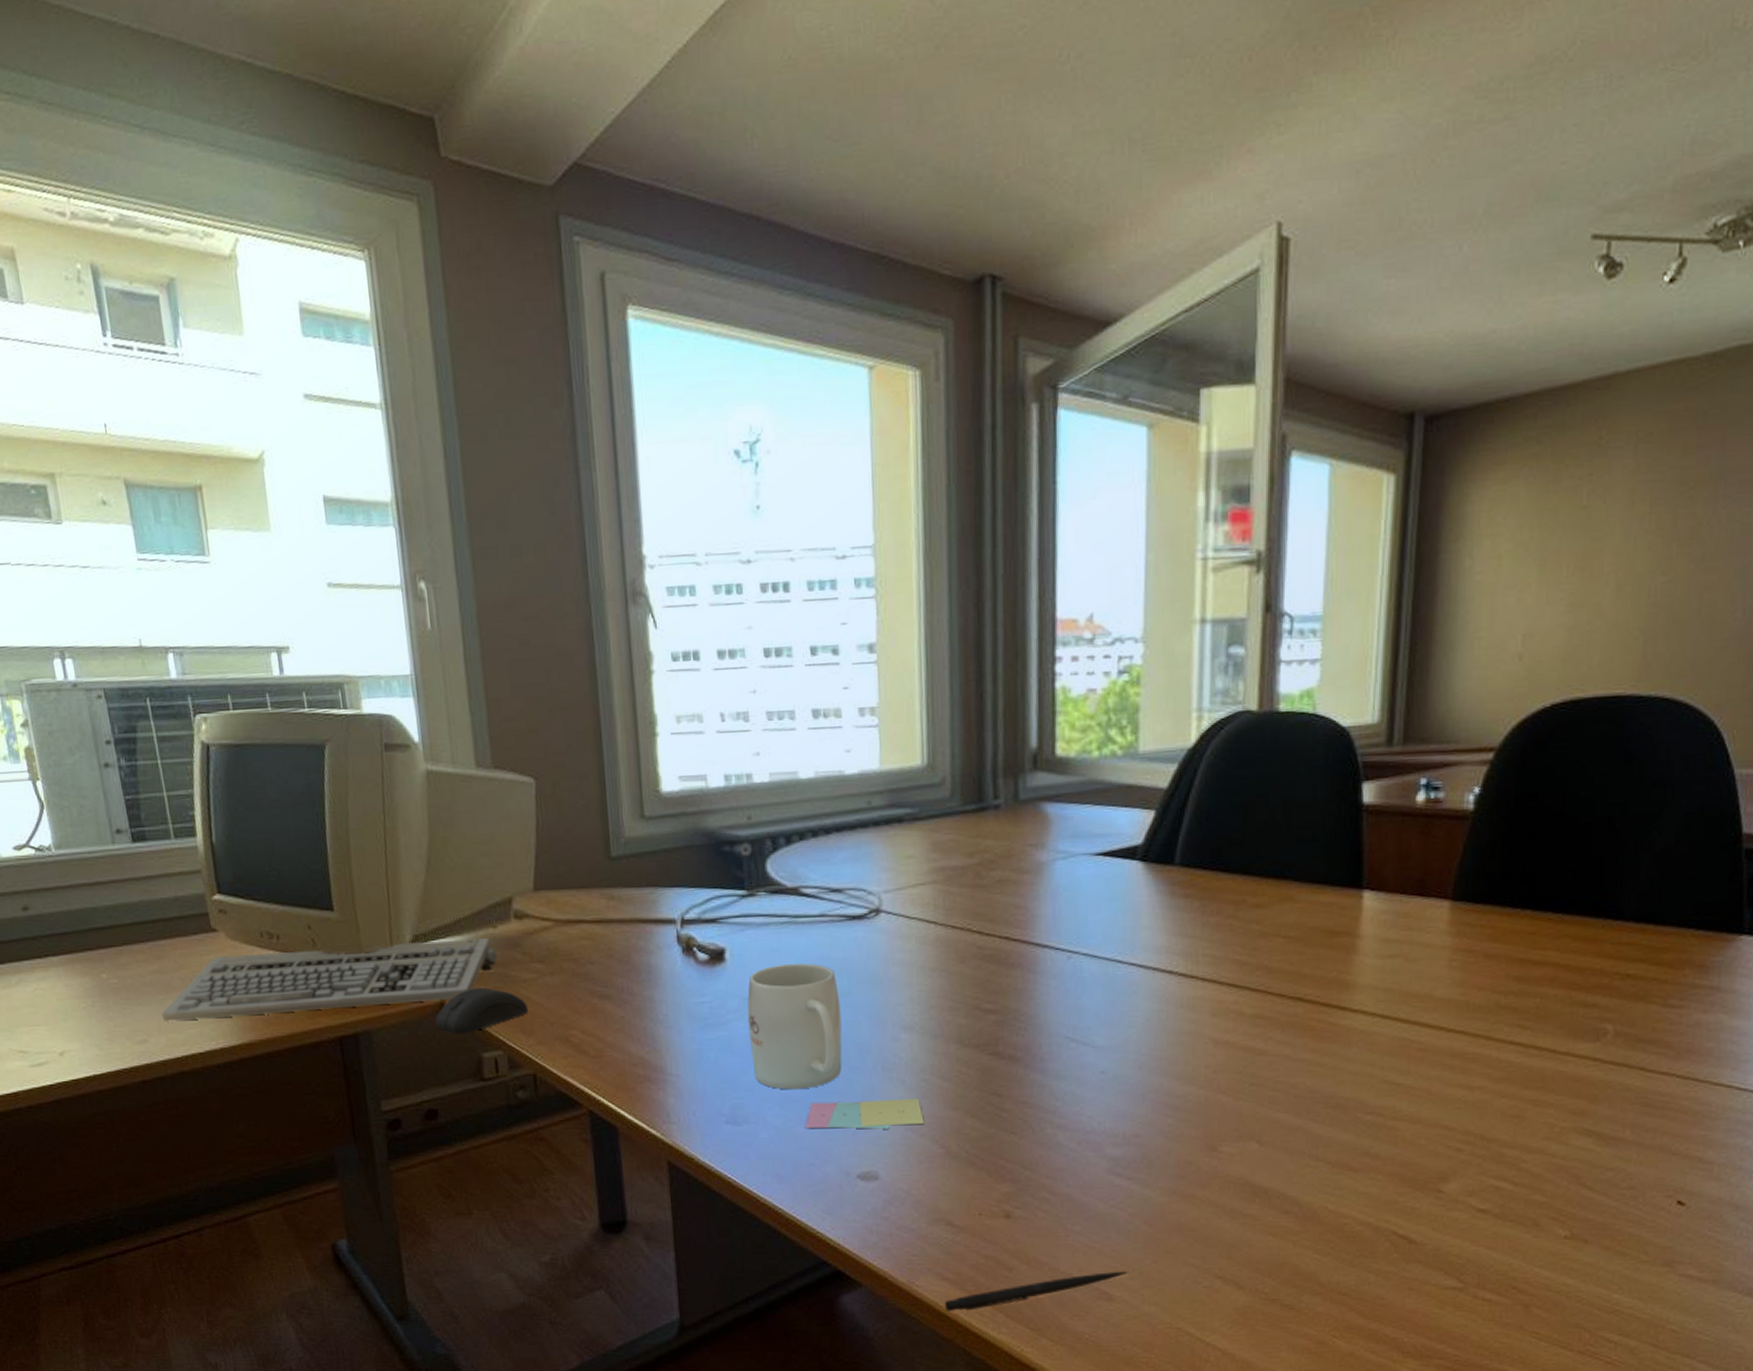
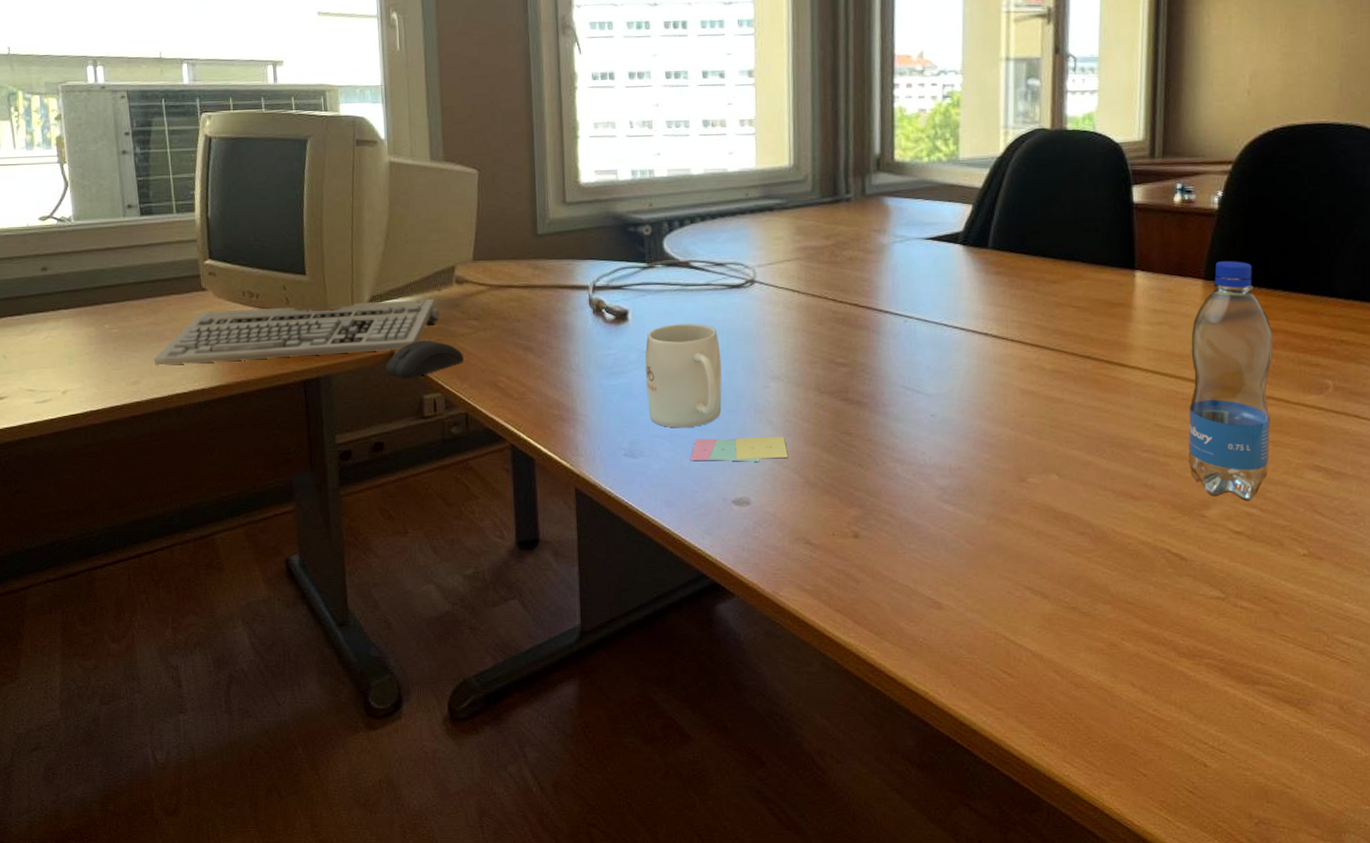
pen: present [944,1271,1128,1312] -> none [803,583,954,619]
bottle: none [1423,876,1538,1173] -> present [1188,261,1272,501]

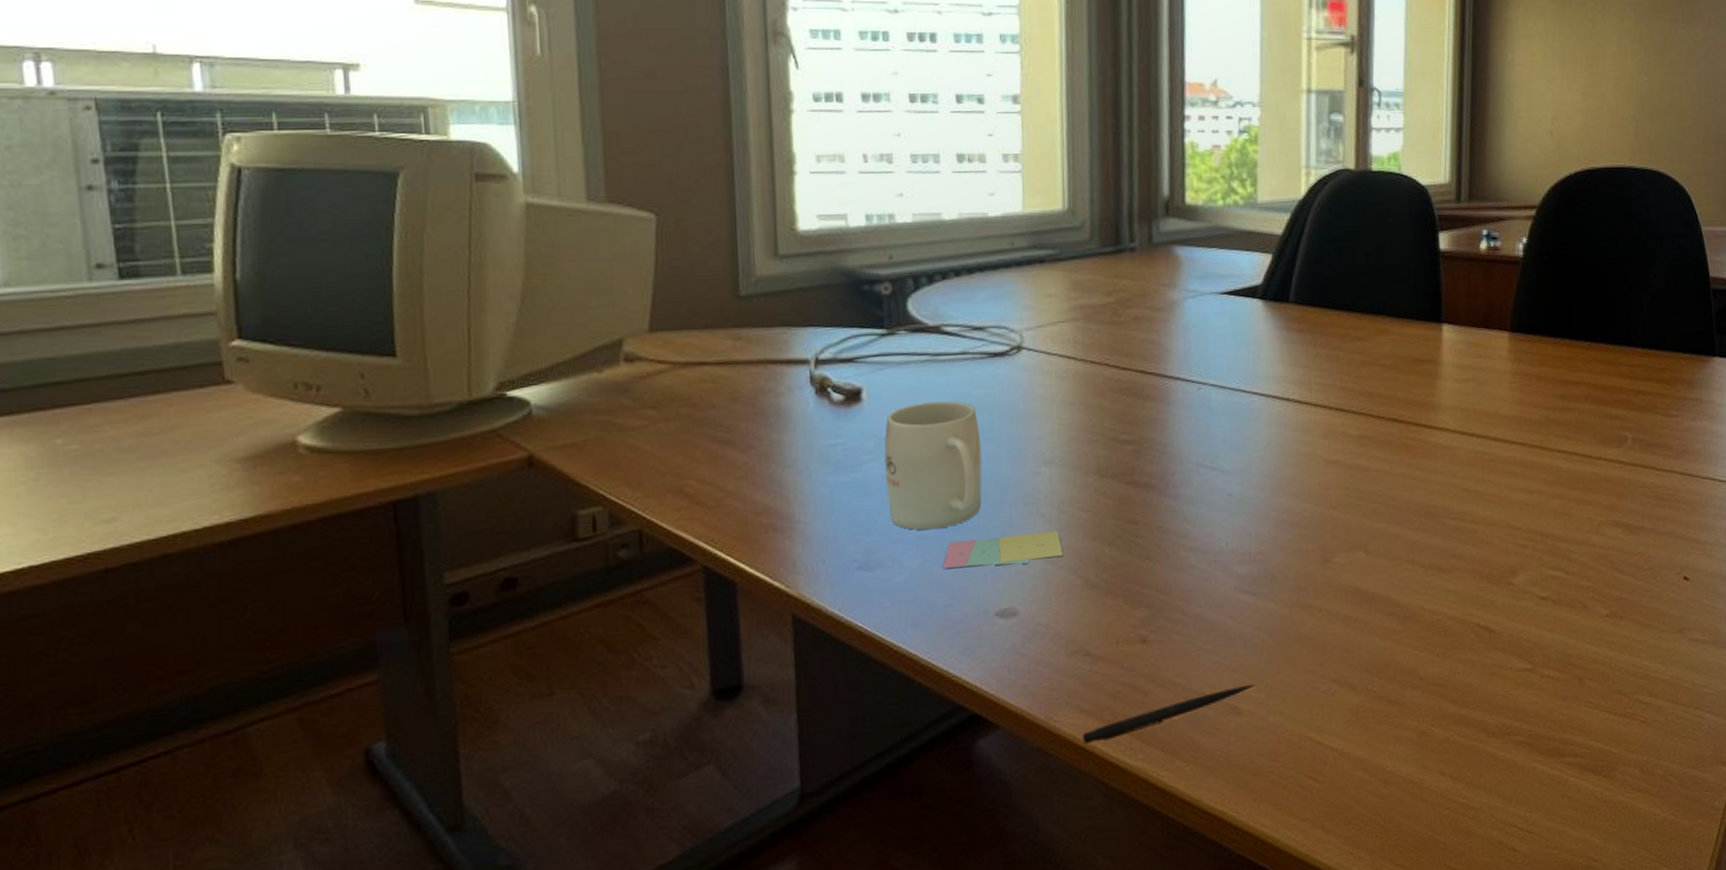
computer keyboard: present [153,299,440,366] -> none [141,384,601,494]
computer mouse: present [386,340,463,379] -> none [520,438,636,491]
pen: none [803,583,954,619] -> present [1082,684,1255,745]
bottle: present [1188,261,1272,501] -> none [1495,311,1576,564]

